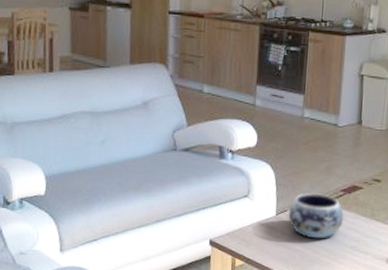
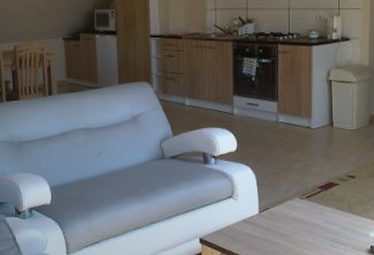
decorative bowl: present [288,192,344,239] -> none [270,190,322,233]

